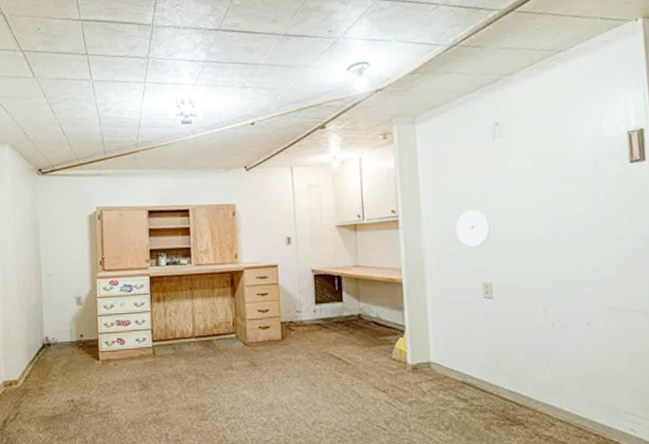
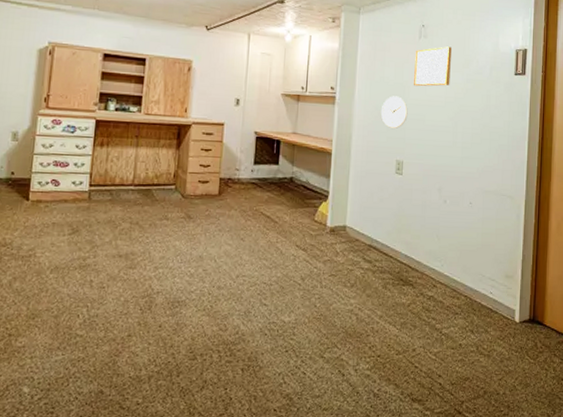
wall art: none [490,142,541,196] -> present [414,46,451,87]

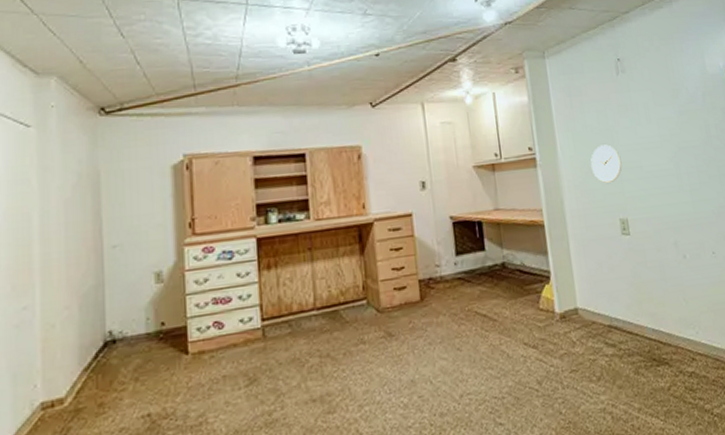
wall art: present [414,46,451,87] -> none [615,78,662,130]

